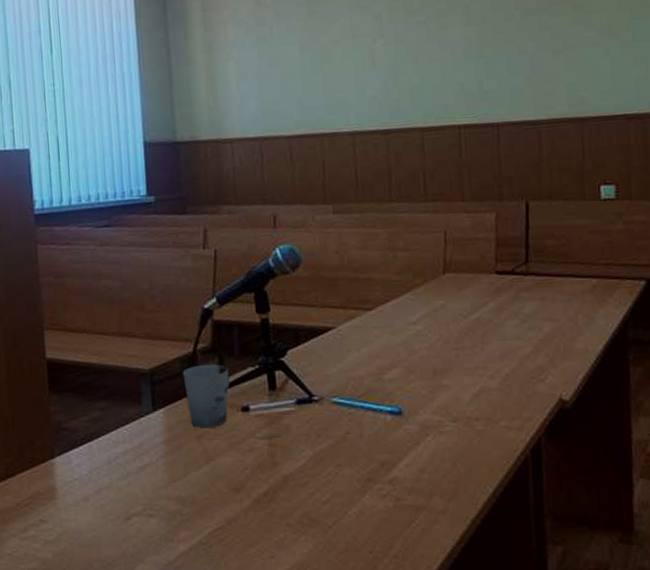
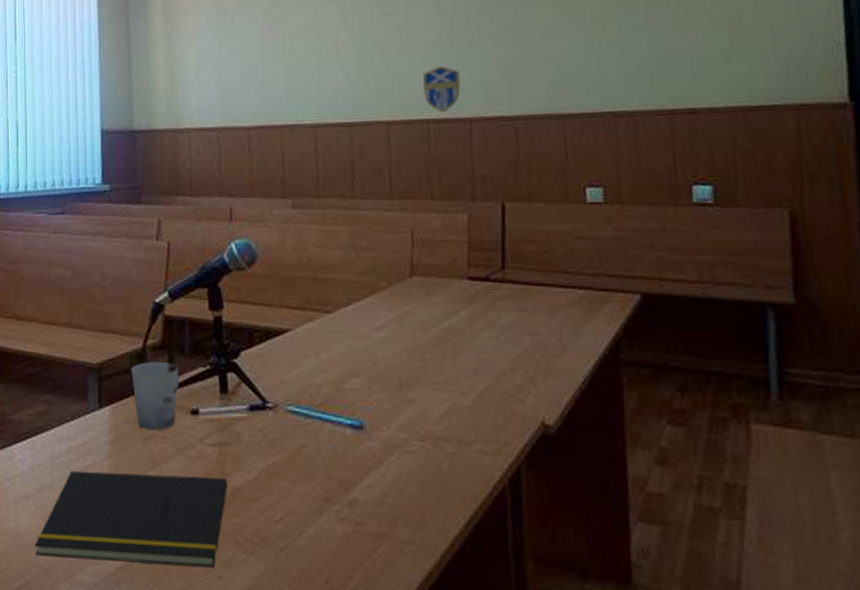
notepad: none [95,467,279,552] -> present [34,470,229,567]
emblem: none [454,74,489,119] -> present [423,66,461,113]

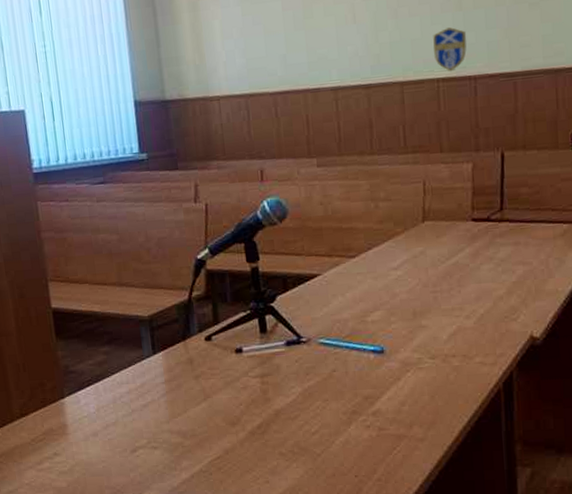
notepad: present [34,470,229,567] -> none [105,403,271,481]
cup: present [131,362,179,430] -> none [179,310,224,369]

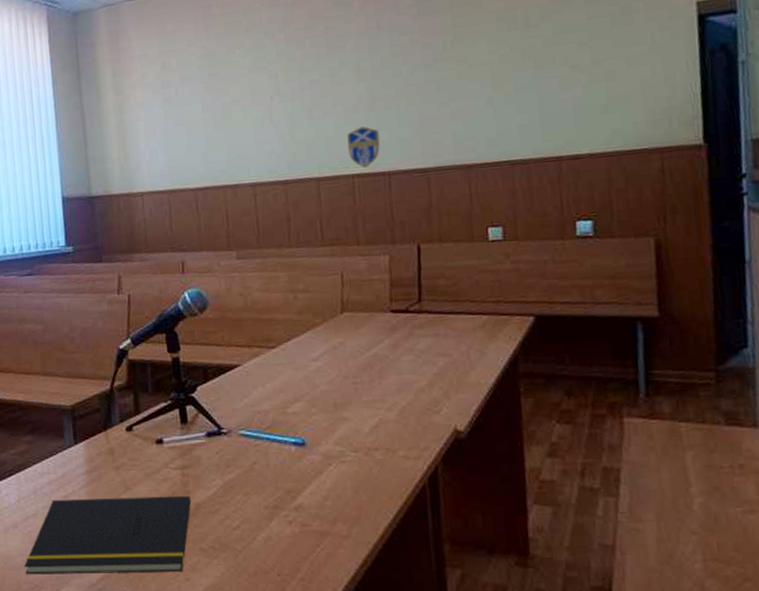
notepad: none [105,403,271,481] -> present [24,495,192,575]

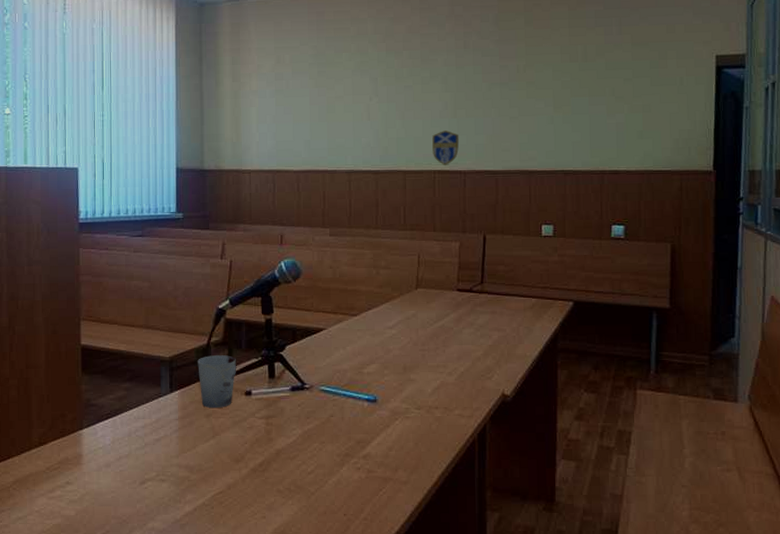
notepad: present [24,495,192,575] -> none [113,442,273,511]
cup: none [101,400,145,459] -> present [197,355,236,408]

